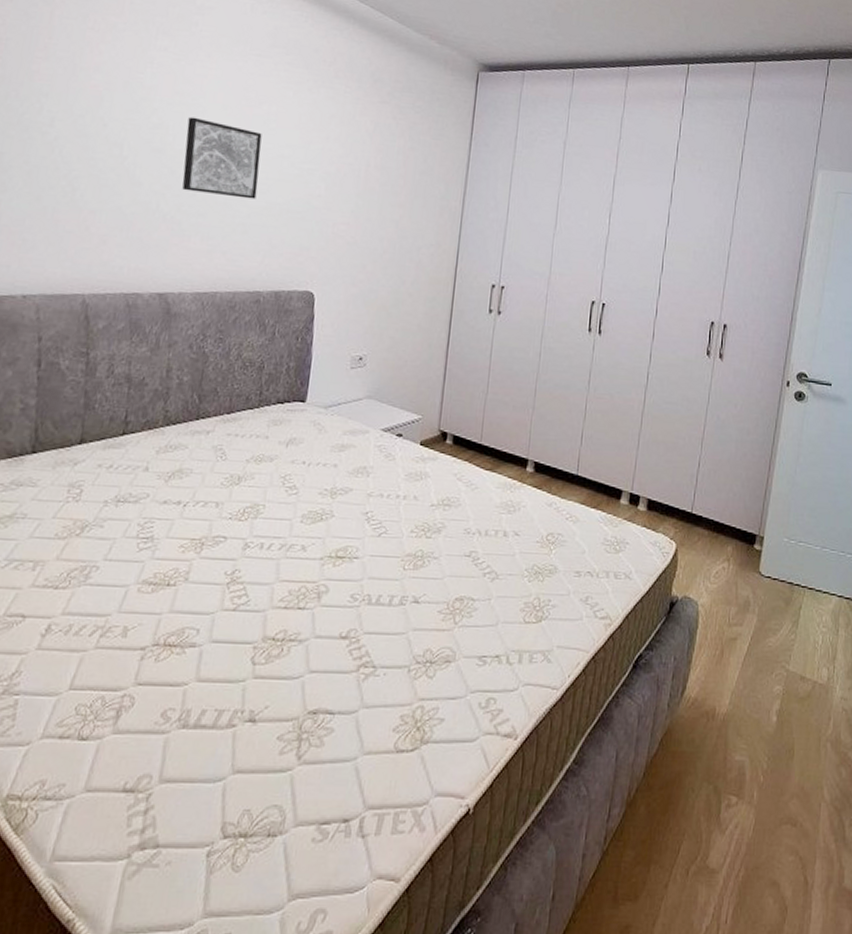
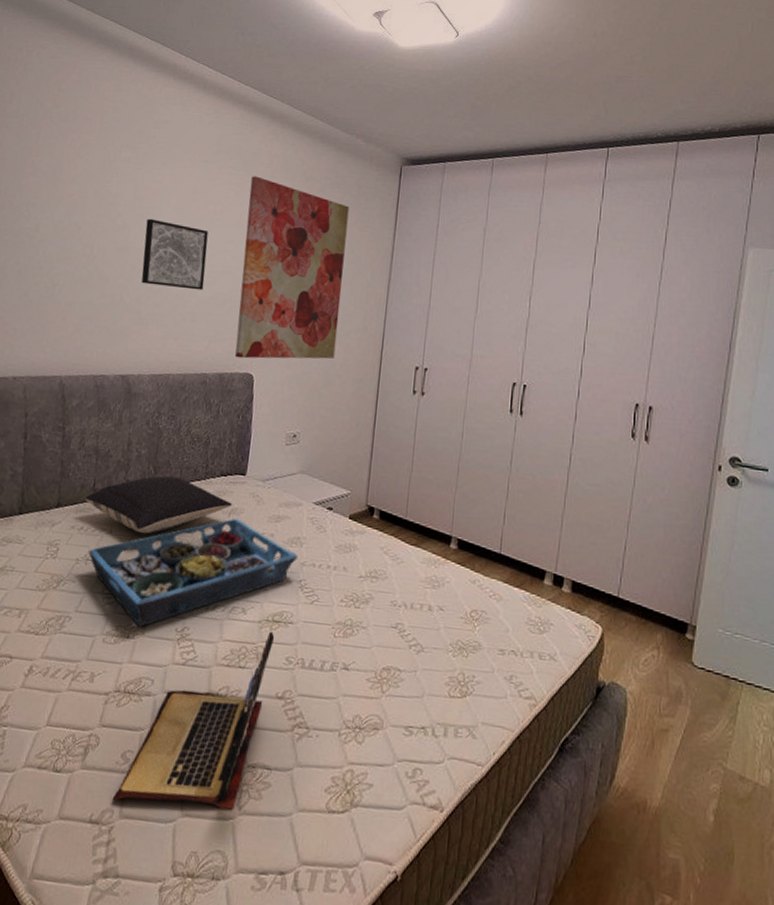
pillow: none [115,405,290,470] -> present [85,476,232,535]
serving tray: none [119,448,365,573] -> present [88,517,299,628]
laptop: none [150,568,339,764] -> present [112,631,275,810]
wall art: none [293,74,422,276] -> present [235,176,349,359]

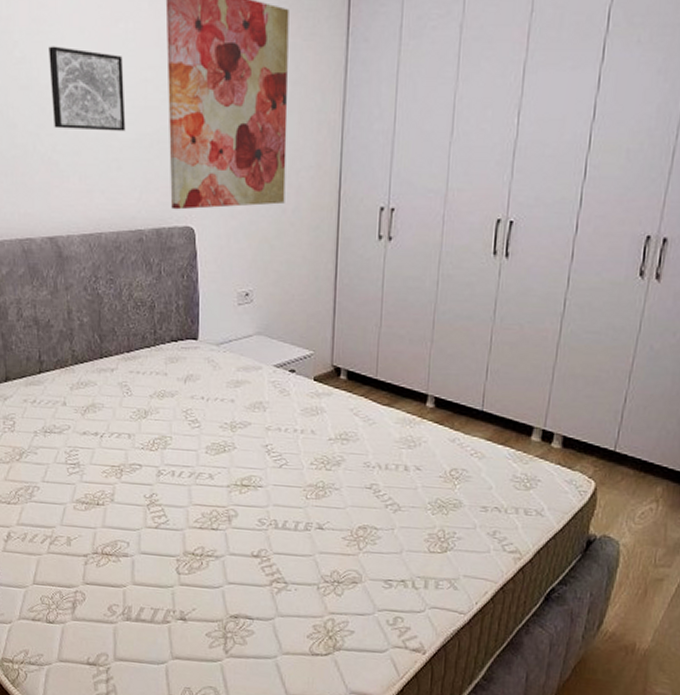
pillow: present [85,476,232,535] -> none [33,344,186,405]
serving tray: present [88,517,299,628] -> none [46,384,263,495]
laptop: present [112,631,275,810] -> none [105,495,245,653]

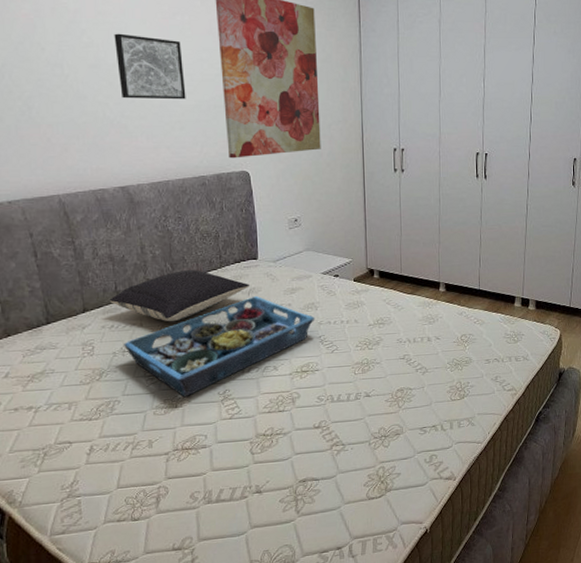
pillow: none [33,344,186,405] -> present [110,270,249,322]
serving tray: none [46,384,263,495] -> present [124,295,315,398]

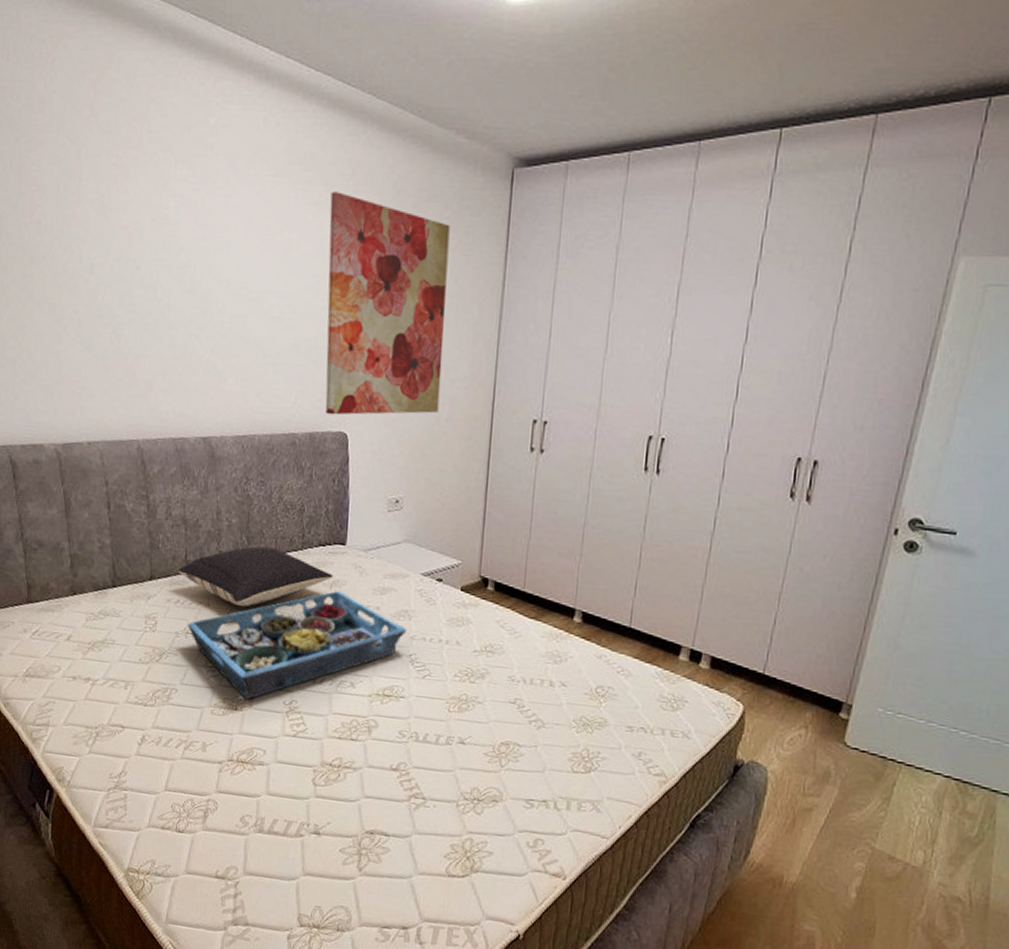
wall art: present [114,33,186,100] -> none [212,251,286,337]

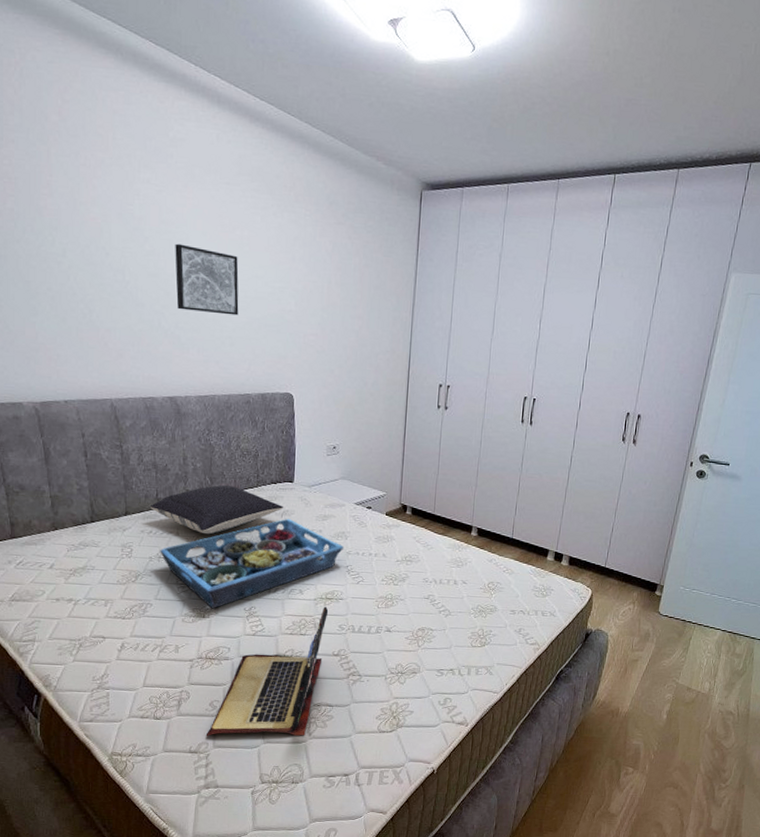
wall art: none [212,251,286,337] -> present [175,243,239,316]
laptop: none [235,705,386,871] -> present [205,606,329,736]
wall art: present [325,191,450,415] -> none [274,199,373,380]

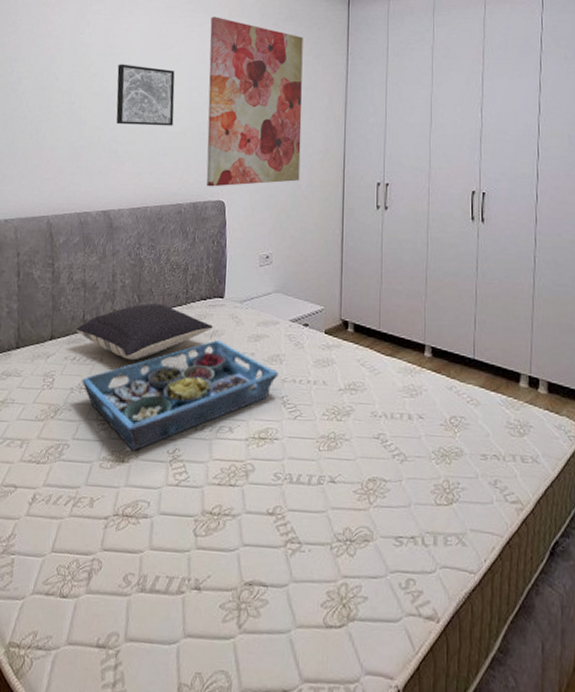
laptop: present [205,606,329,736] -> none [116,448,262,629]
wall art: none [274,199,373,380] -> present [206,17,303,187]

